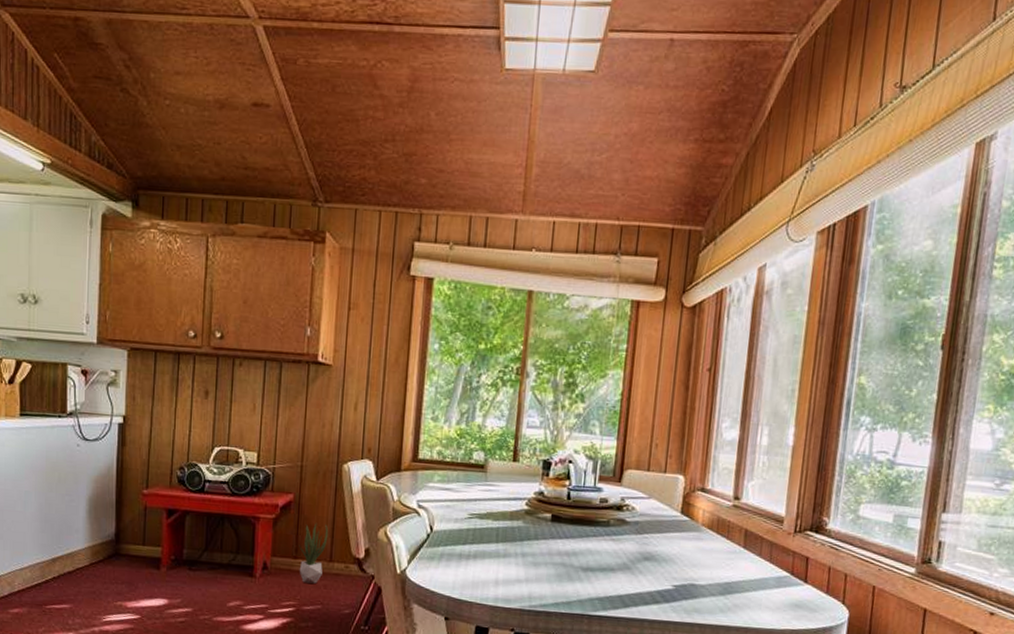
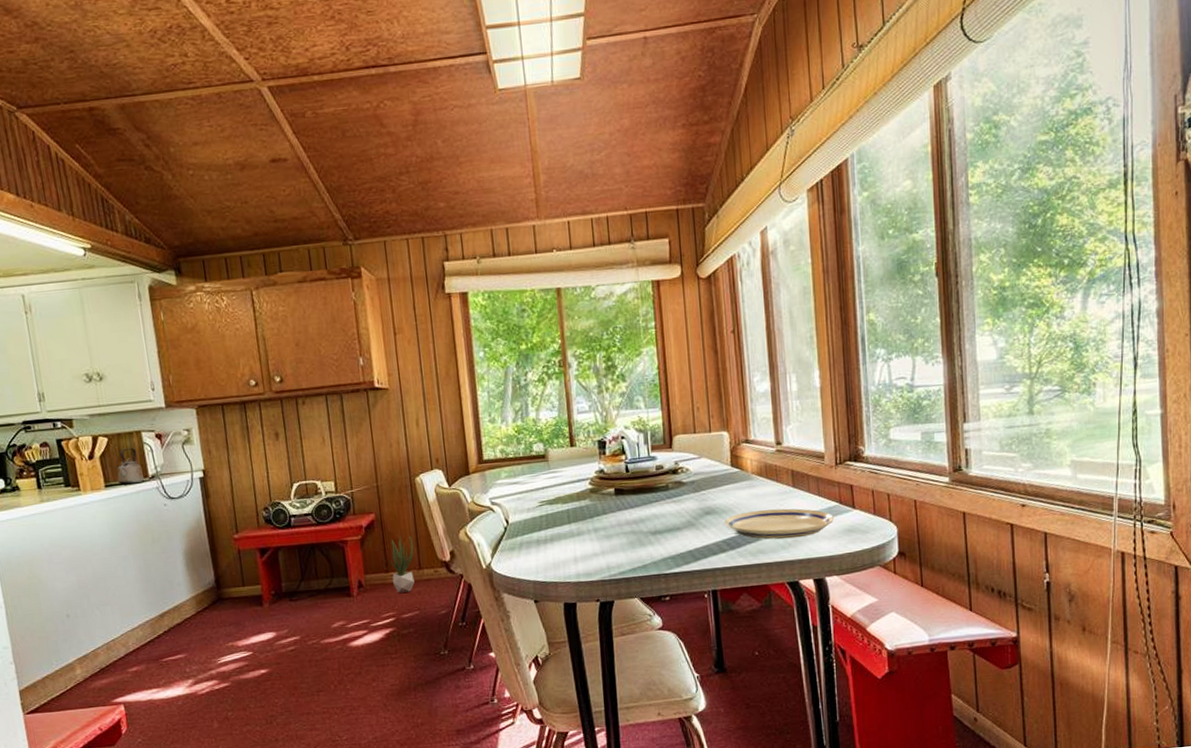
kettle: none [35,378,61,419] -> present [116,447,144,486]
plate: none [662,565,782,604] -> present [724,508,834,539]

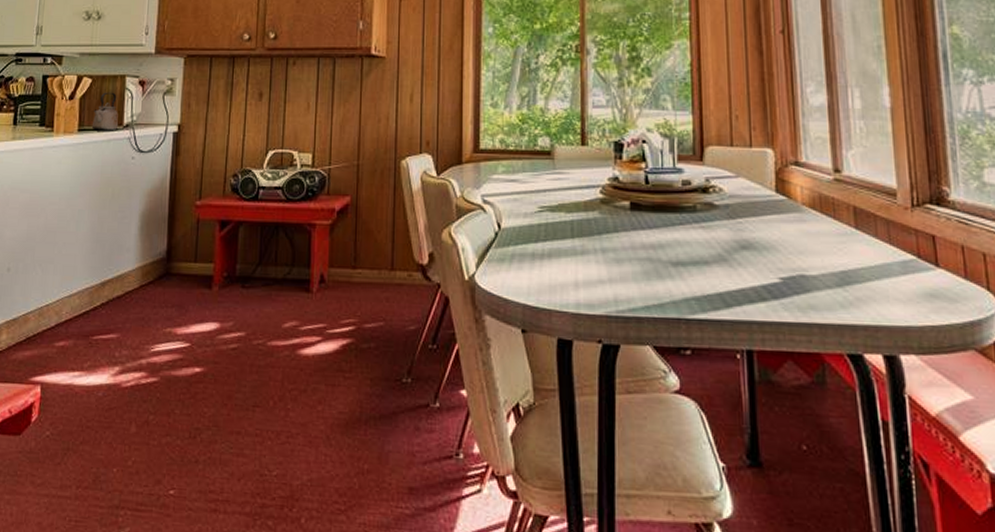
potted plant: present [388,535,415,593] -> none [357,226,389,296]
plate: present [724,508,834,539] -> none [765,253,910,296]

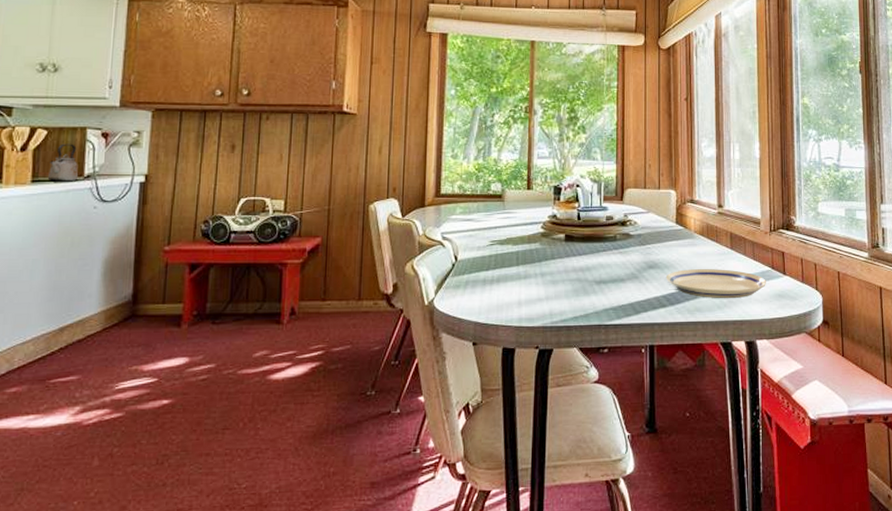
plate: none [765,253,910,296] -> present [665,269,766,299]

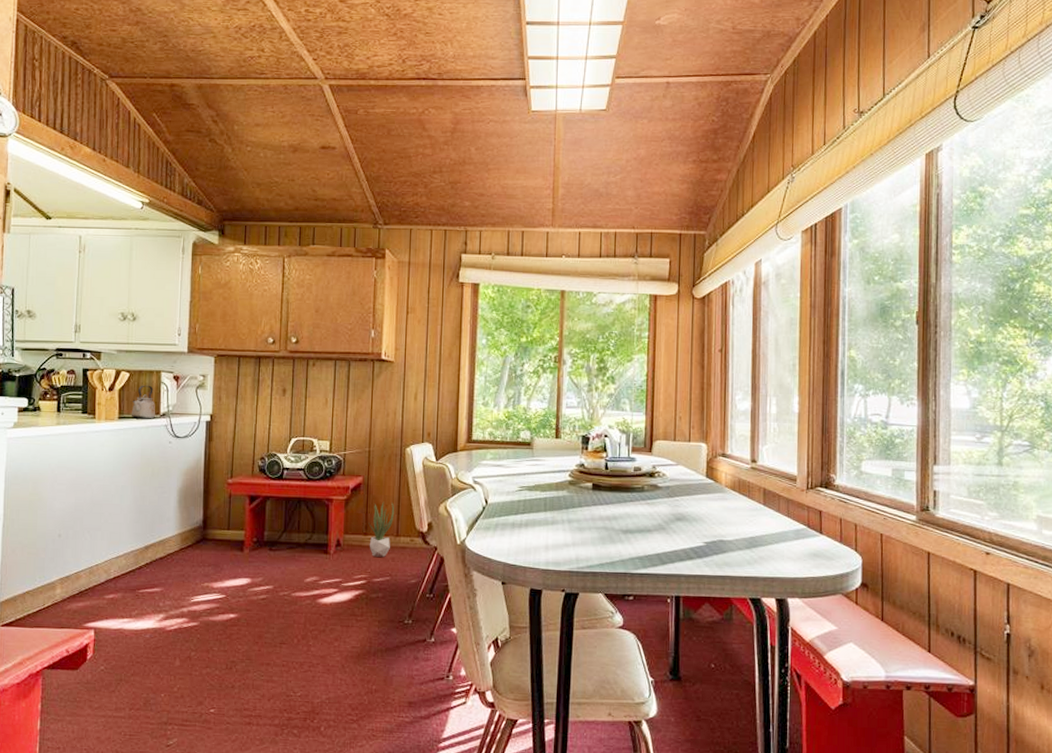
potted plant: none [327,263,357,324] -> present [368,501,395,557]
plate: present [665,269,766,299] -> none [694,523,801,556]

